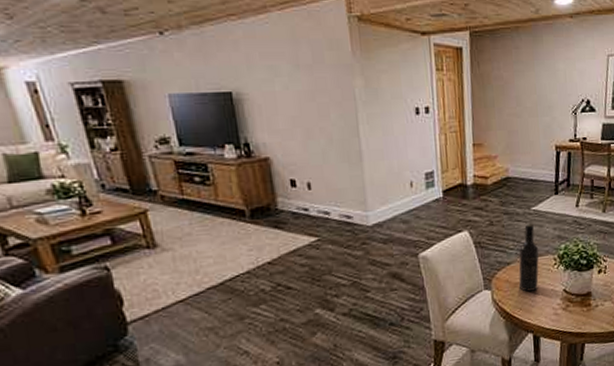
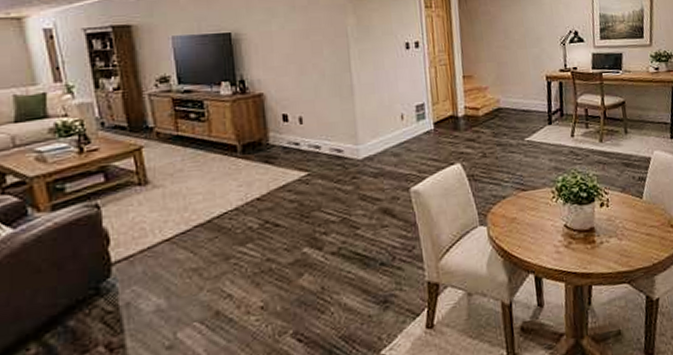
wine bottle: present [518,223,539,292] -> none [514,155,537,228]

